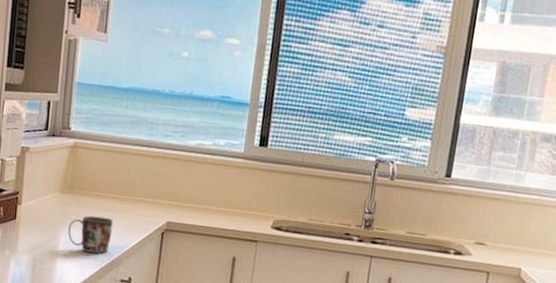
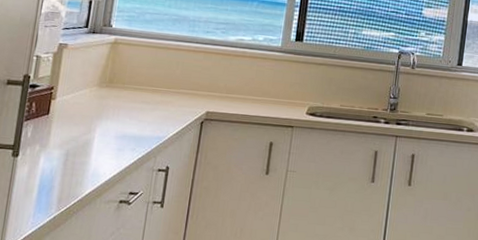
mug: present [68,216,113,254] -> none [104,108,153,145]

